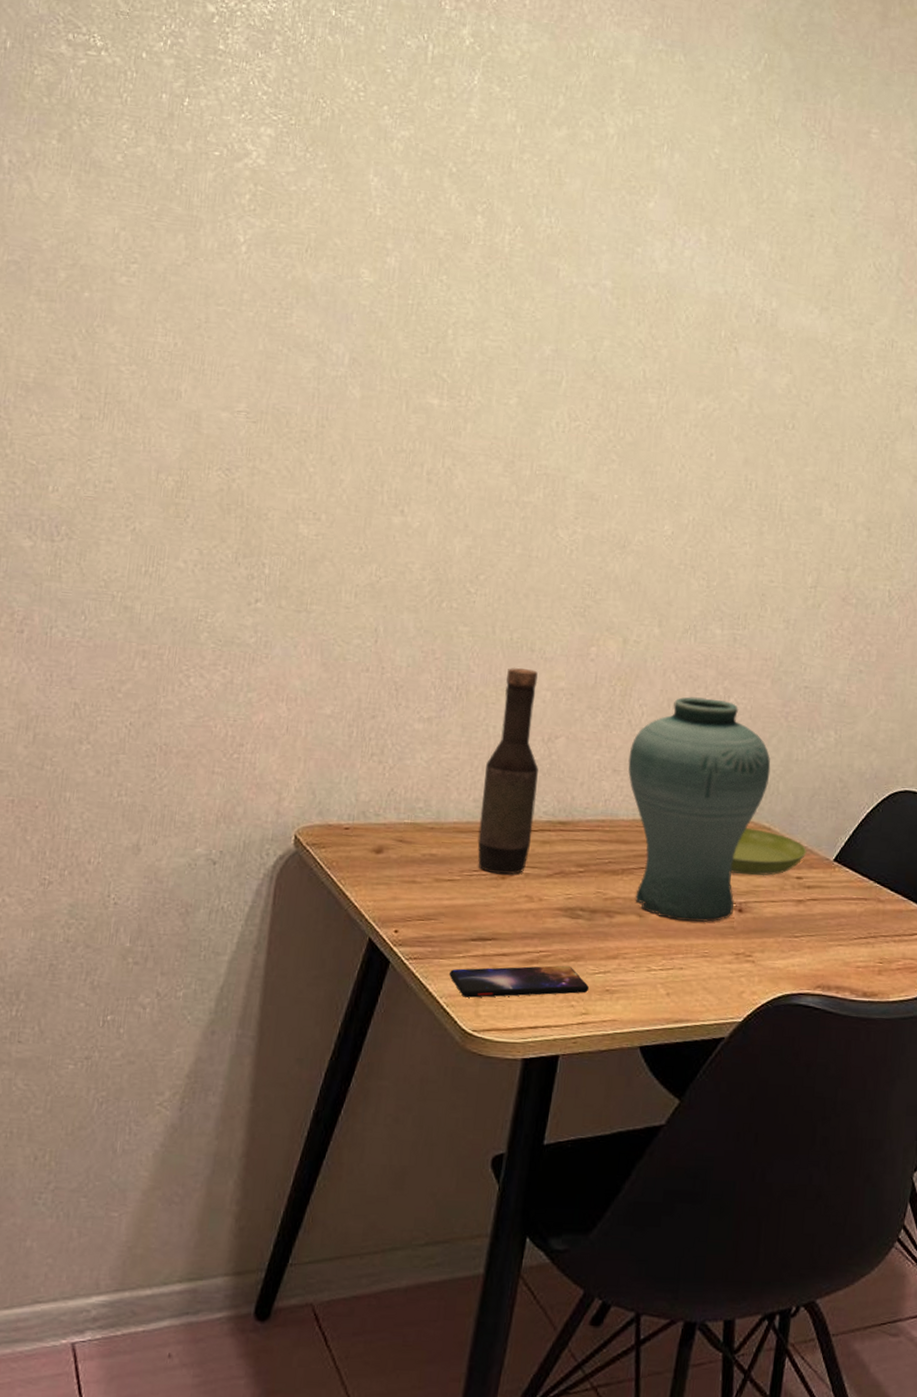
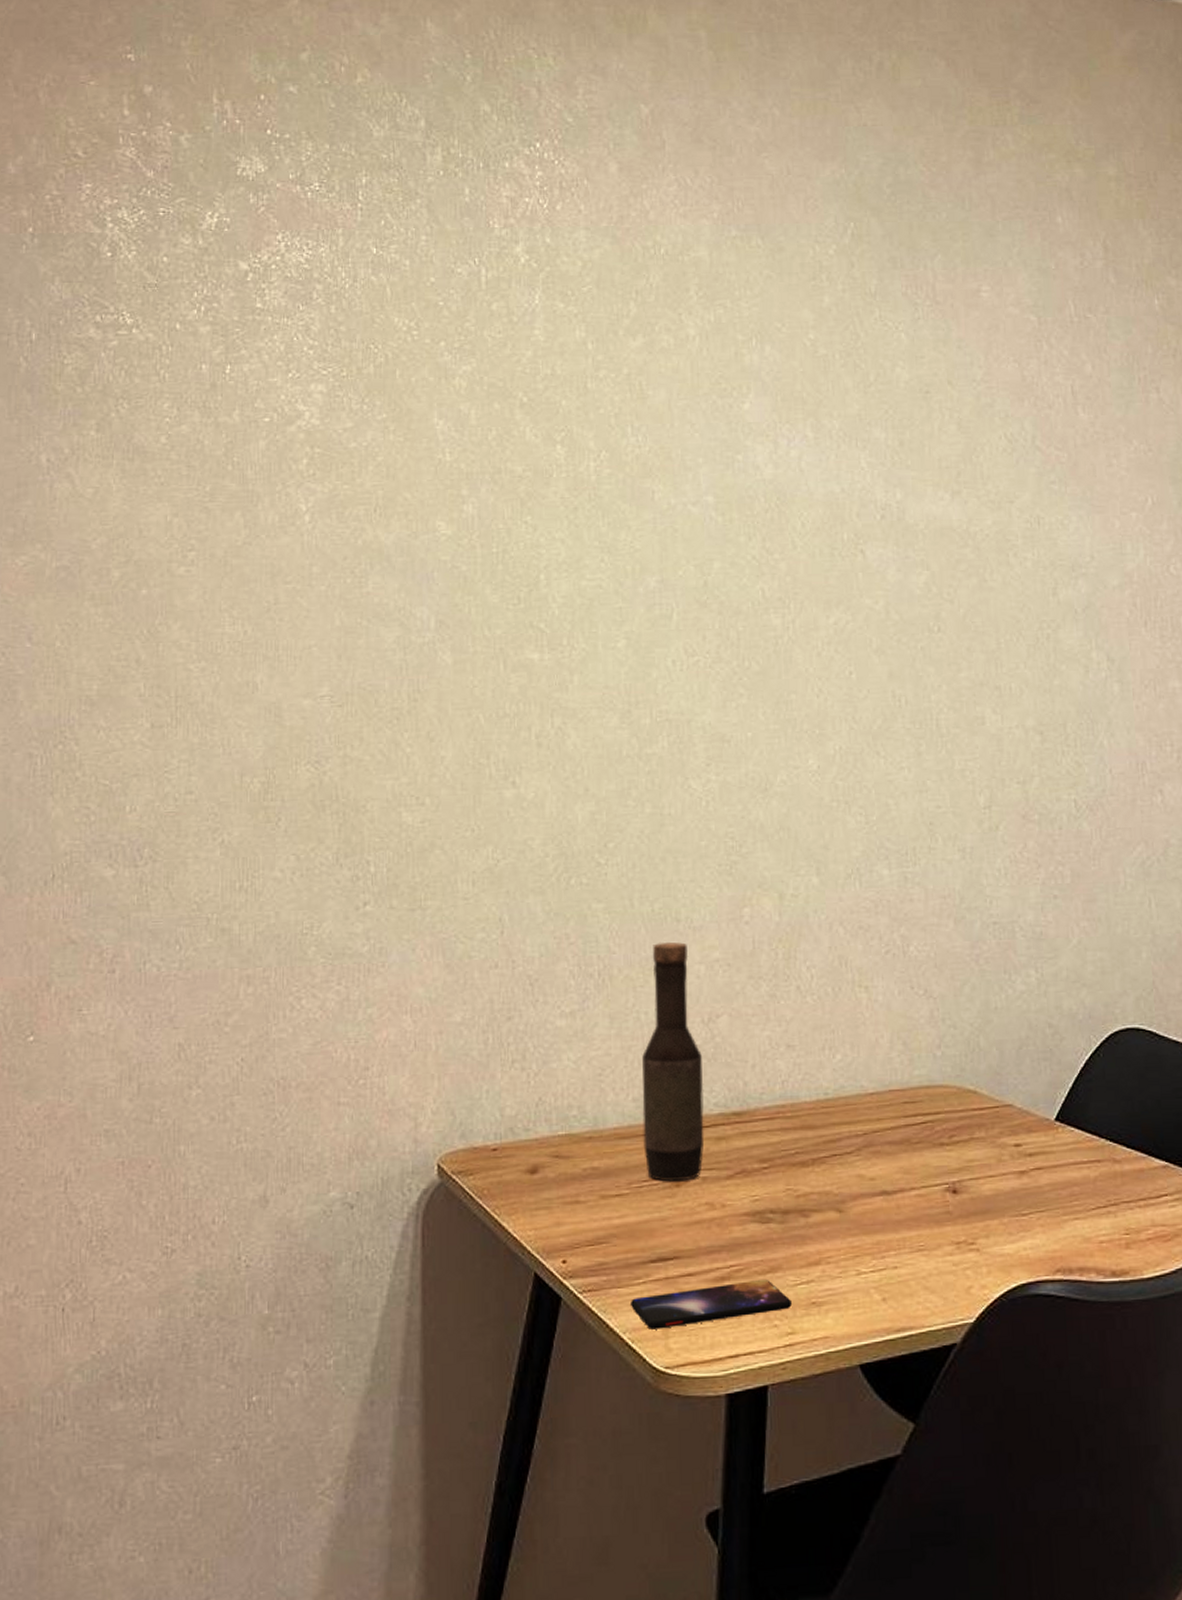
vase: present [628,697,771,922] -> none [802,949,967,1211]
saucer: present [730,828,807,876] -> none [936,1094,1023,1149]

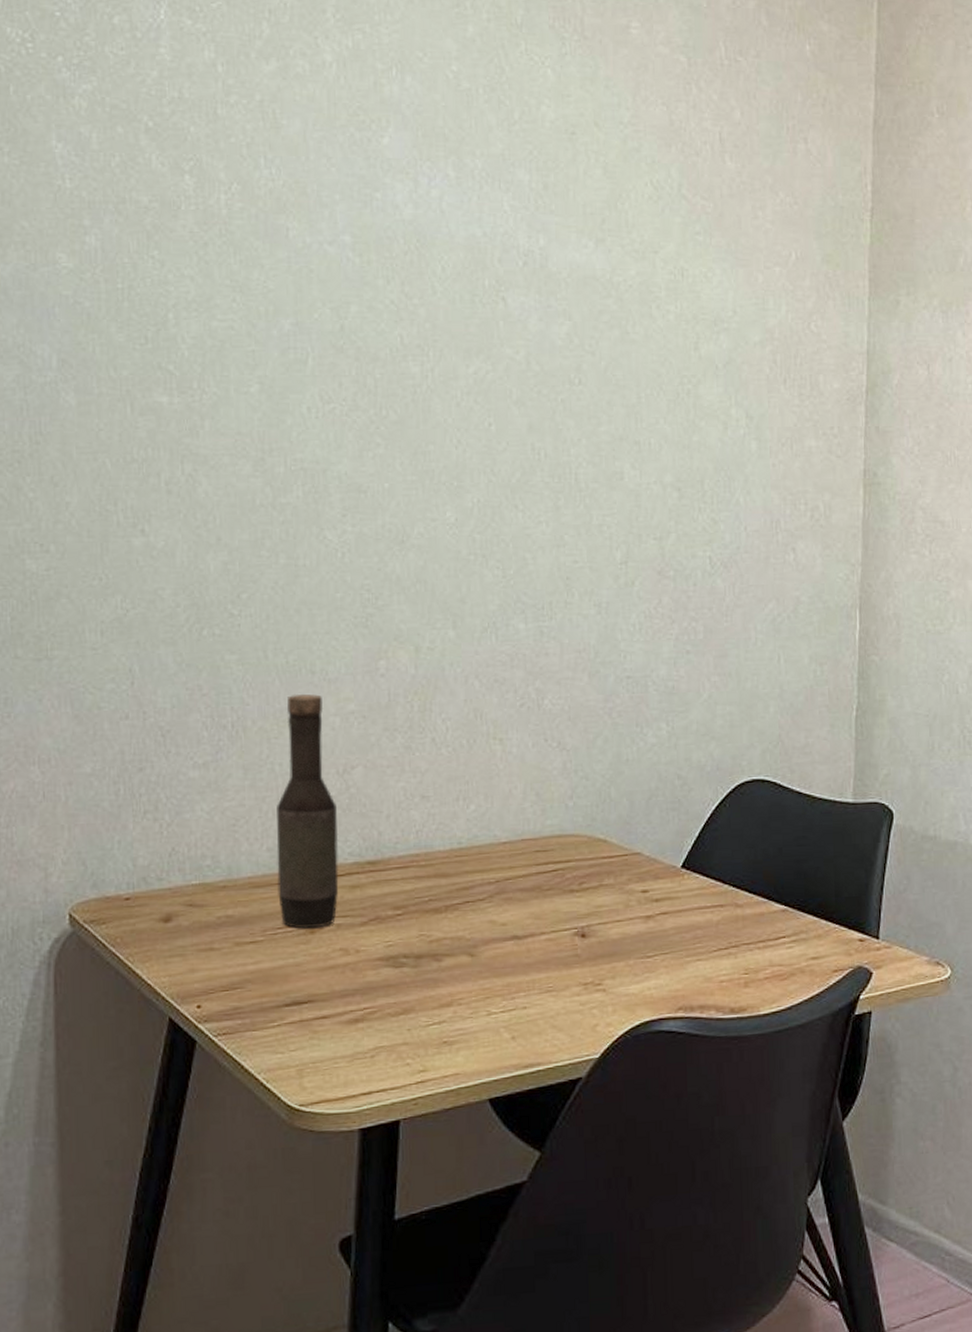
smartphone: present [631,1279,791,1330] -> none [265,1020,424,1070]

